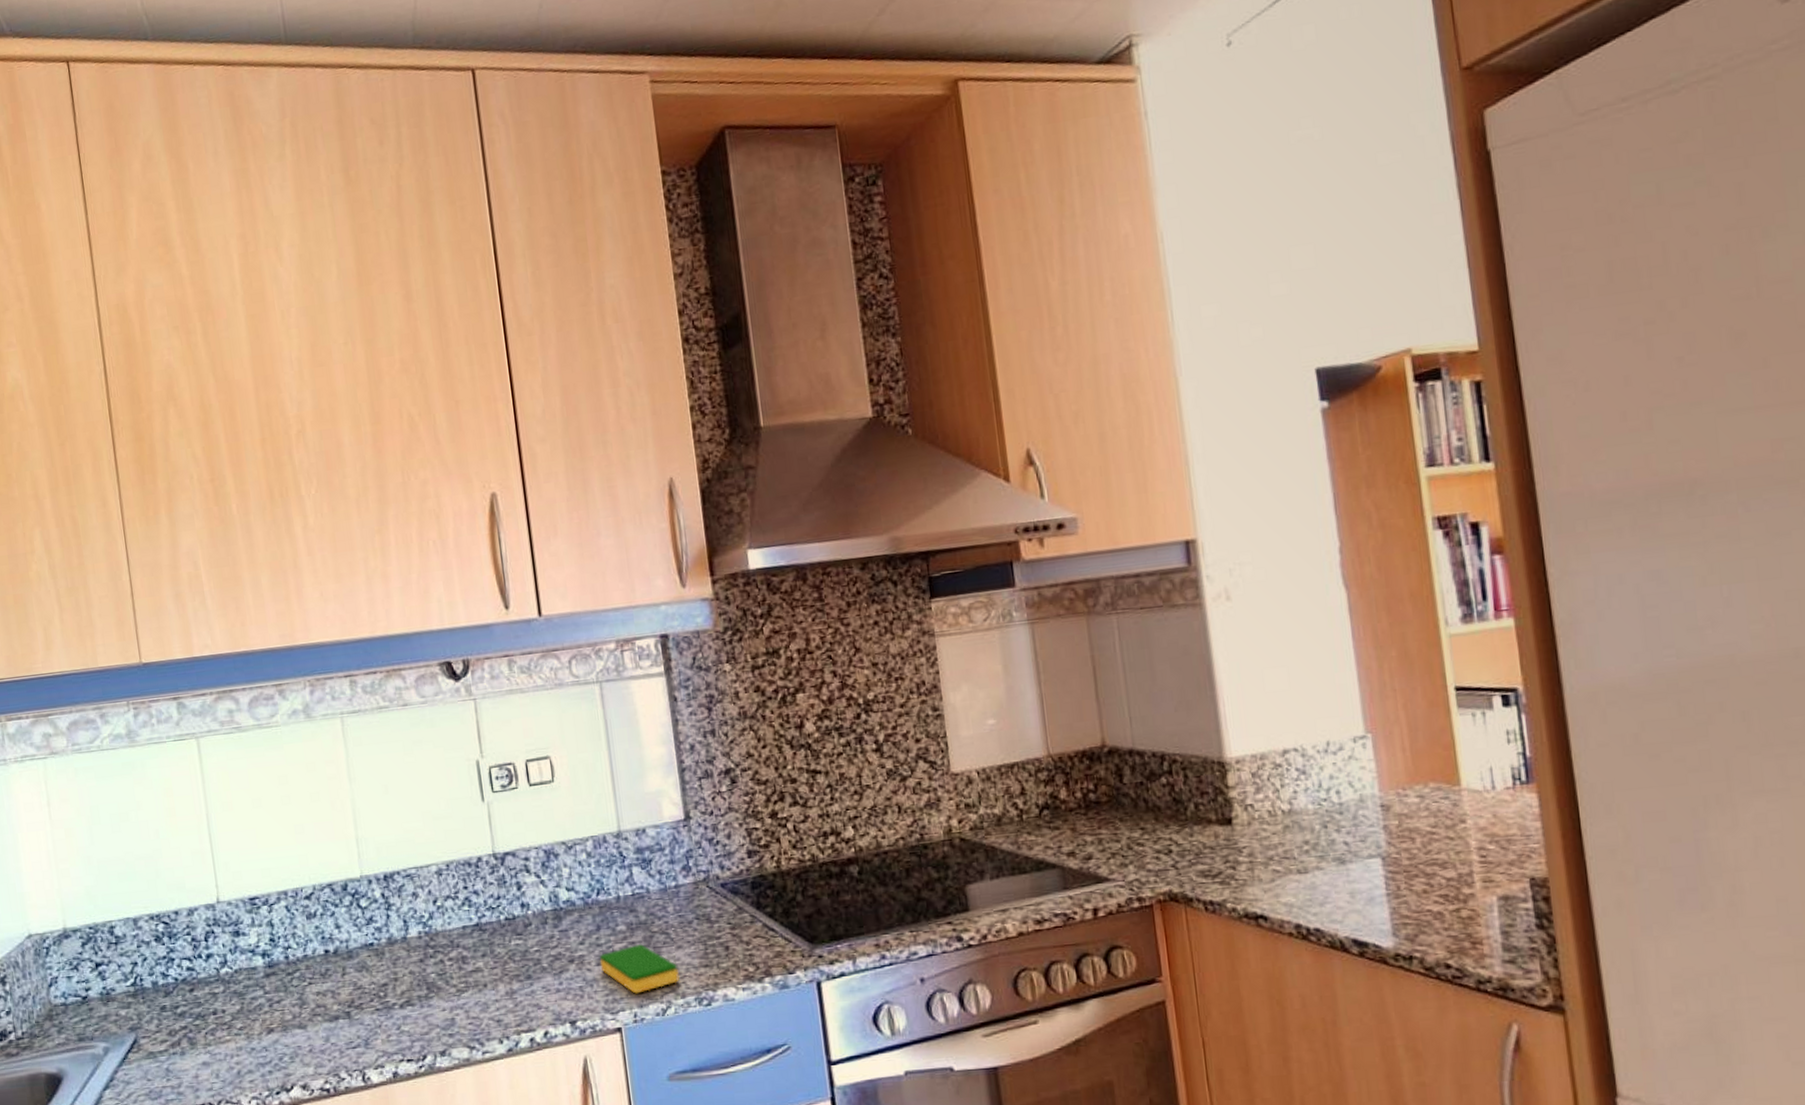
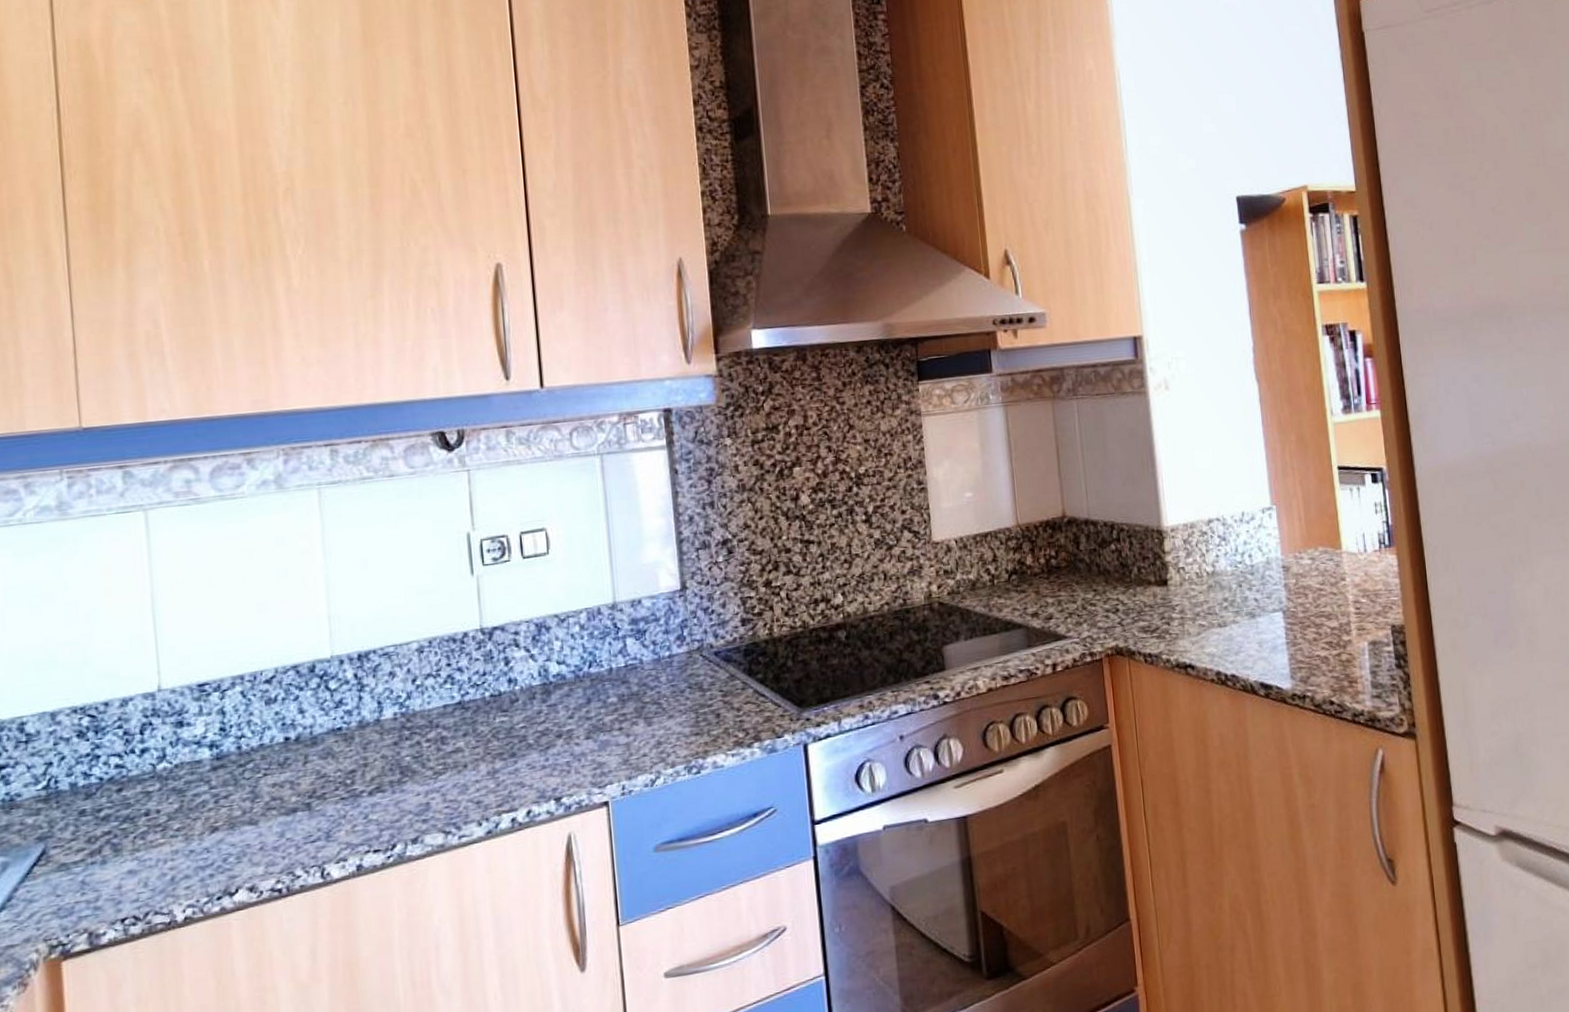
dish sponge: present [599,943,680,994] -> none [588,714,670,766]

